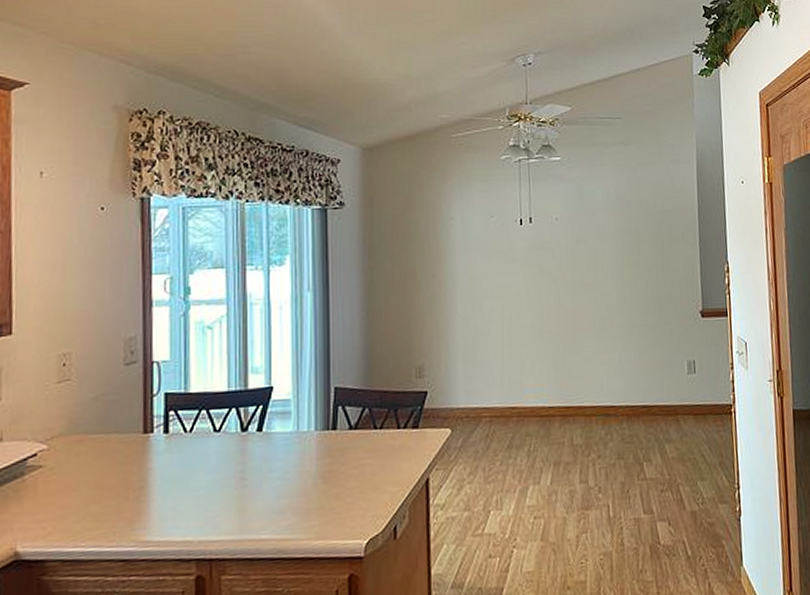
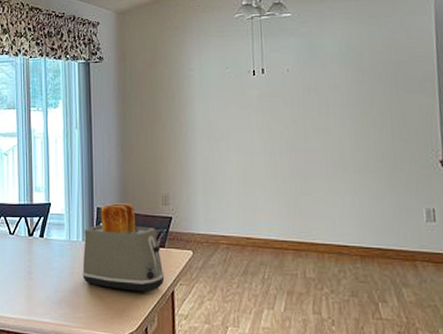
toaster: none [314,379,418,485] -> present [82,203,165,292]

